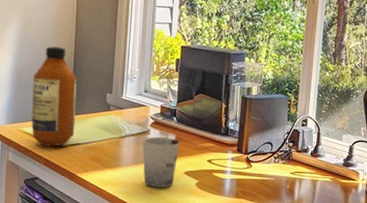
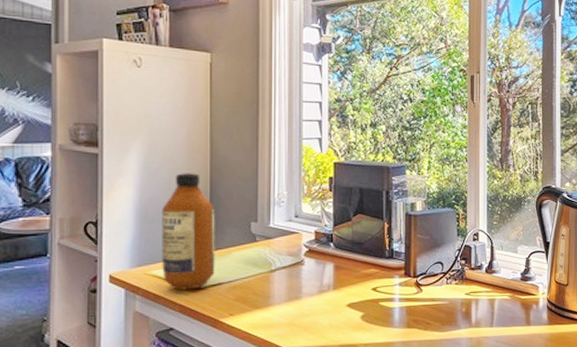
cup: present [142,136,180,188] -> none [296,266,339,326]

